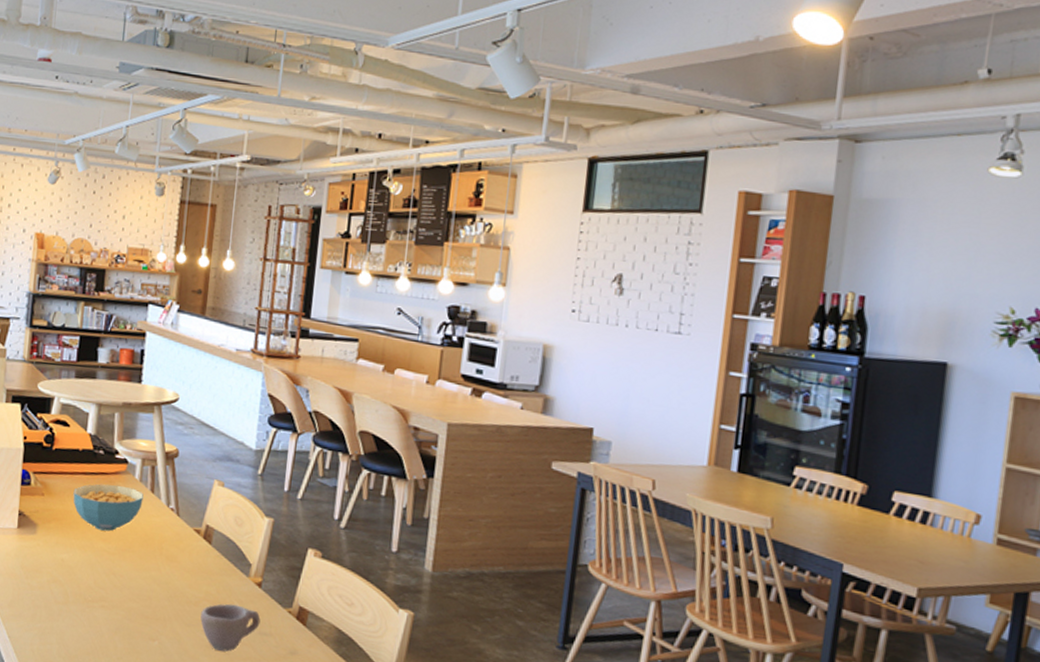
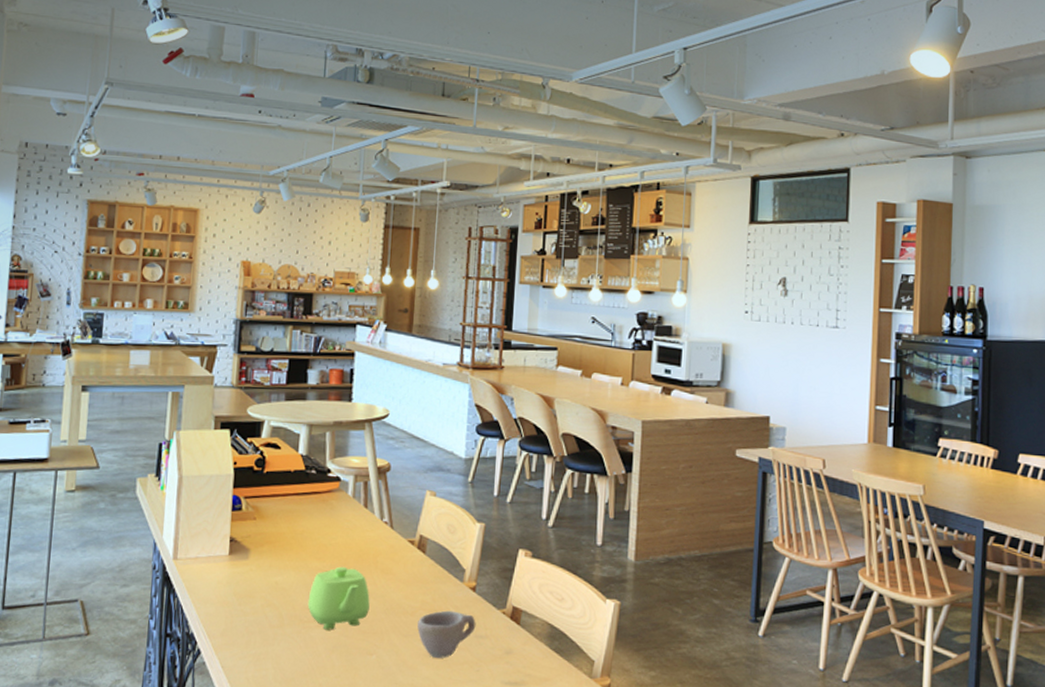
cereal bowl: present [73,484,144,531] -> none [286,503,357,550]
teapot: none [92,549,154,612] -> present [307,566,370,630]

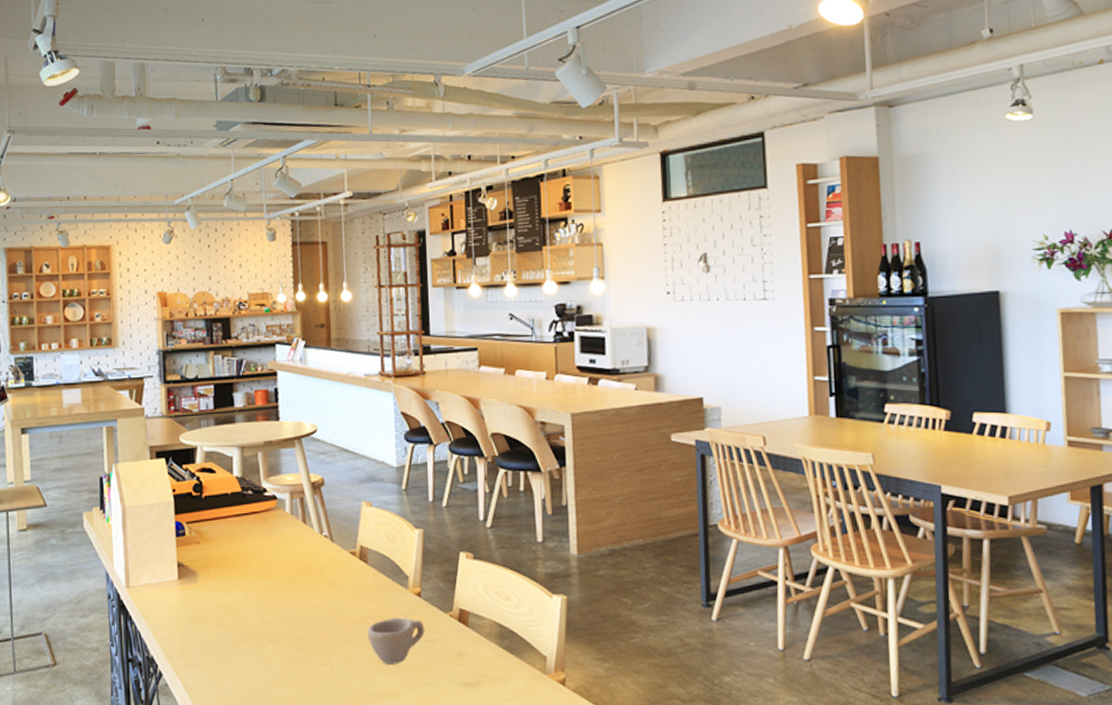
teapot: present [307,566,370,630] -> none [258,582,319,645]

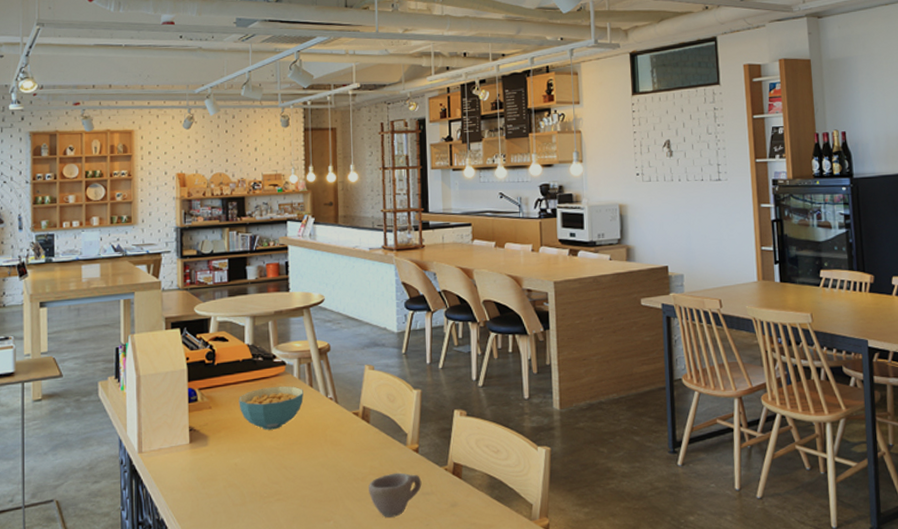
cereal bowl: none [228,521,297,568] -> present [239,386,304,430]

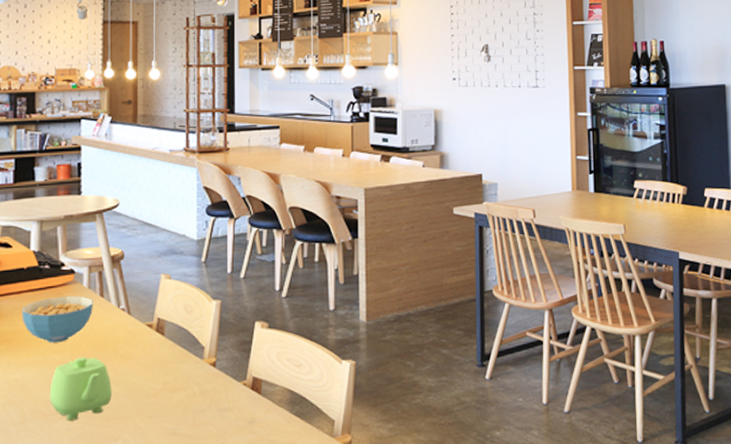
teapot: none [266,443,323,503] -> present [49,356,112,421]
cup: present [369,472,422,517] -> none [161,388,218,436]

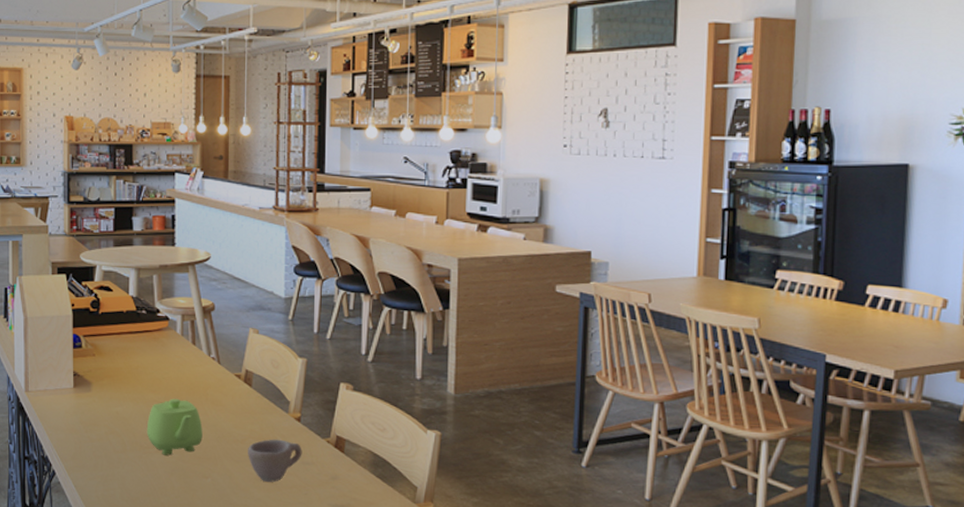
cereal bowl: present [21,295,93,343] -> none [122,340,186,383]
cup: none [161,388,218,436] -> present [248,439,302,482]

